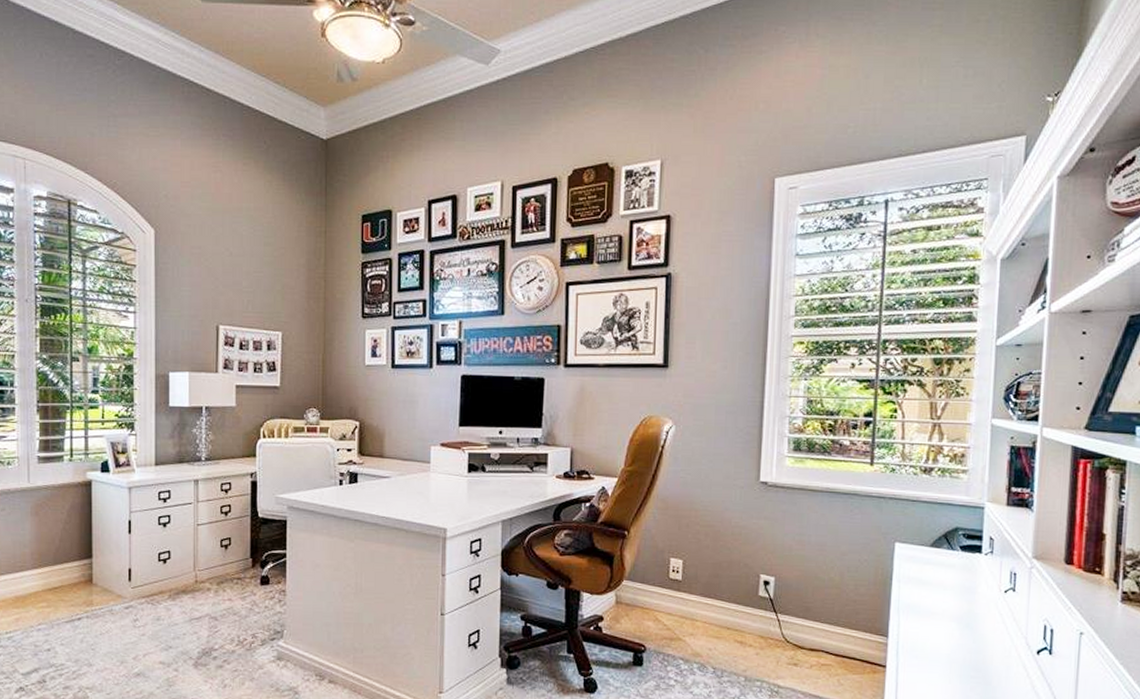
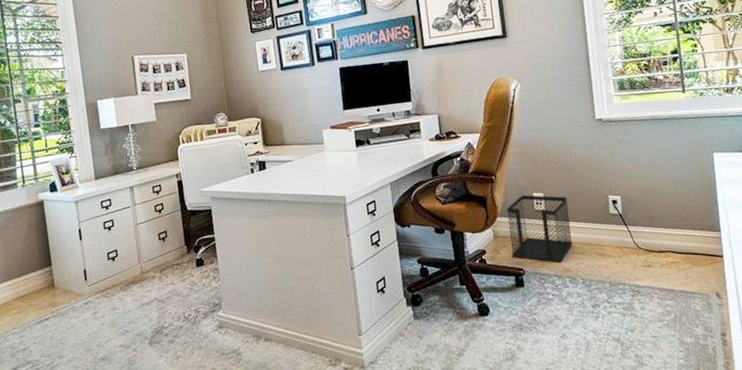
wastebasket: none [634,558,711,644] -> present [506,195,573,263]

